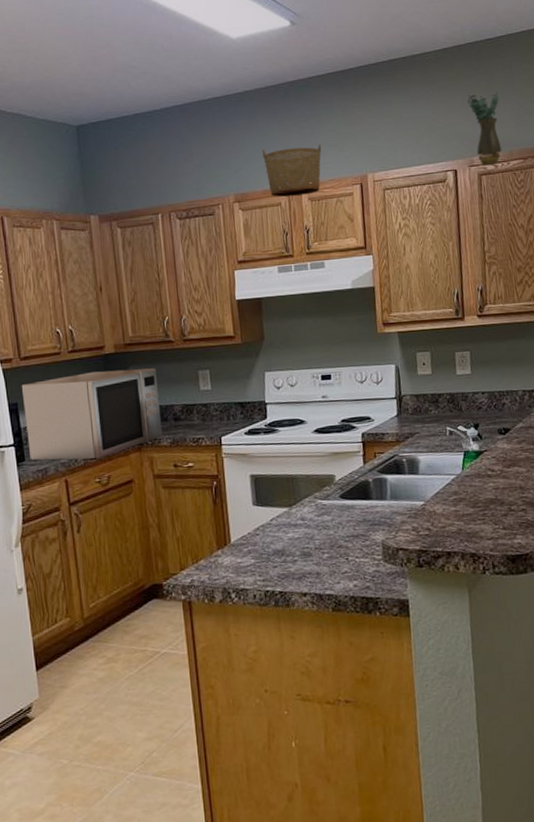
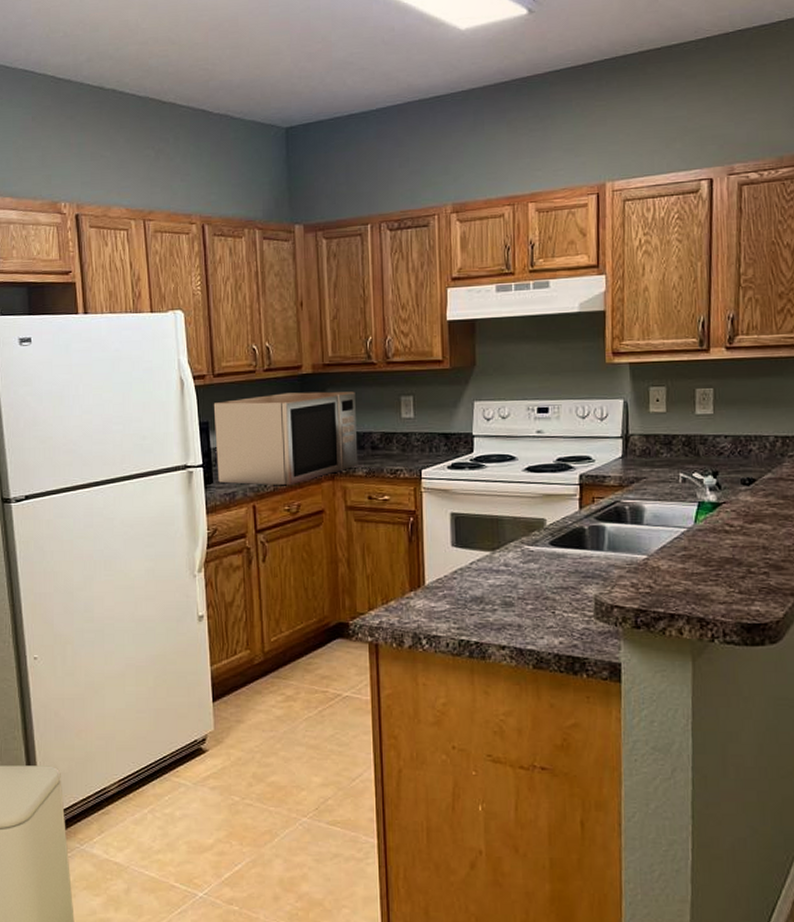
basket: present [262,144,322,197] -> none [487,148,555,208]
vase: present [467,92,502,166] -> none [731,88,771,175]

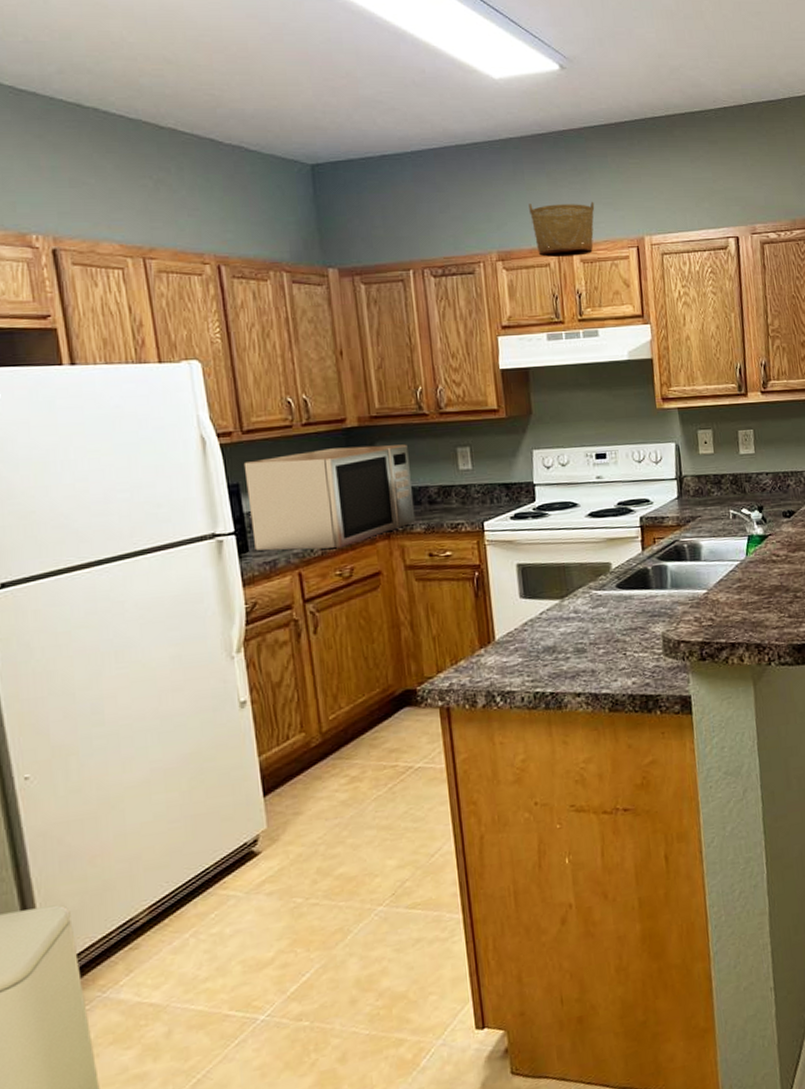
basket: none [487,148,555,208] -> present [529,201,595,258]

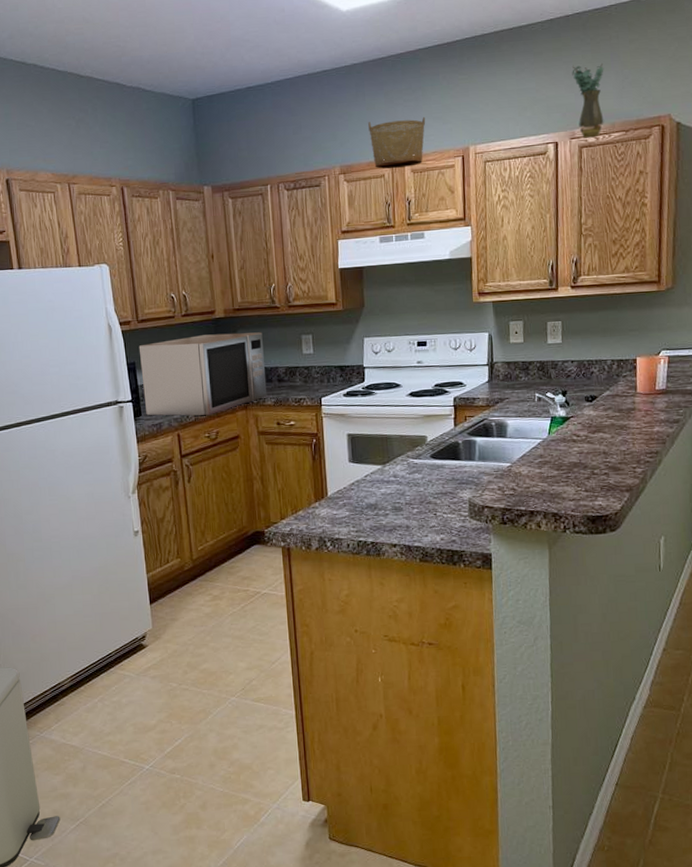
vase: none [749,157,785,234] -> present [572,64,604,138]

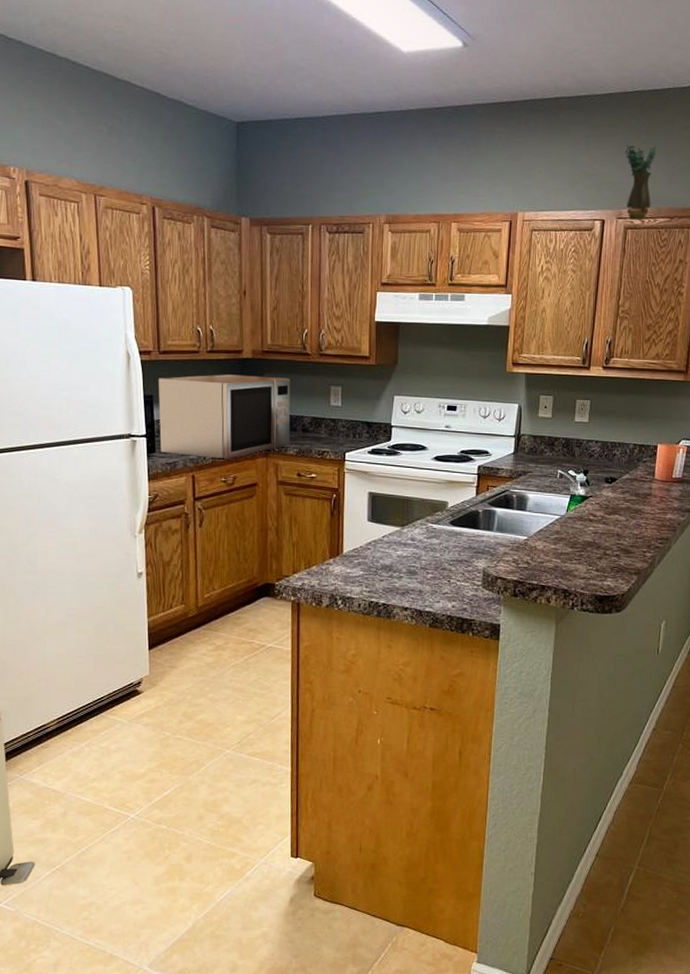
basket: present [368,116,426,169] -> none [418,173,477,226]

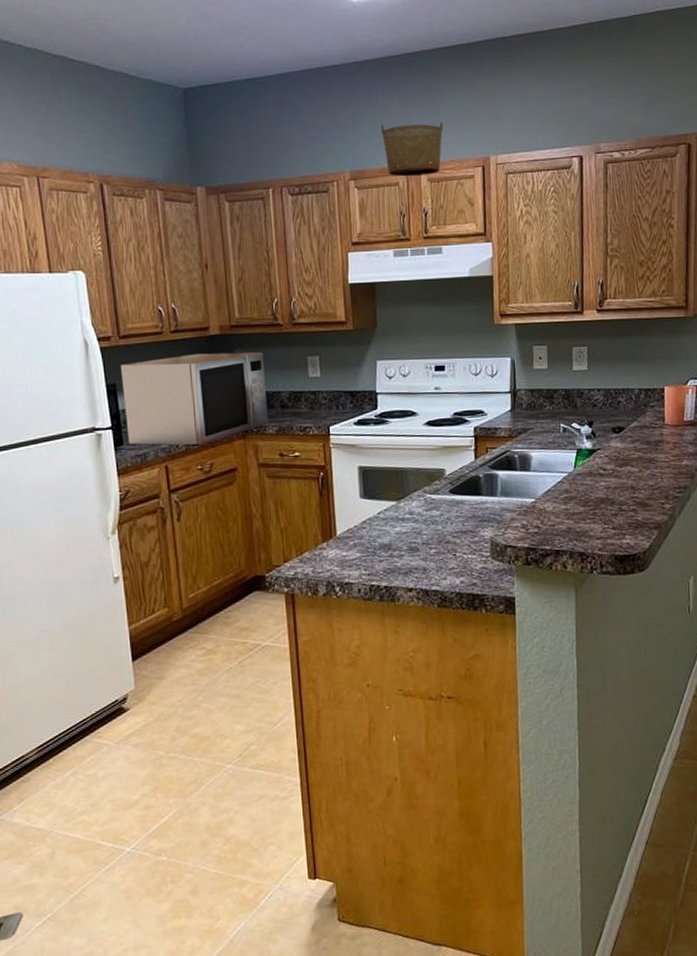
basket: none [418,173,477,226] -> present [381,121,444,177]
vase: present [625,145,657,220] -> none [596,76,630,153]

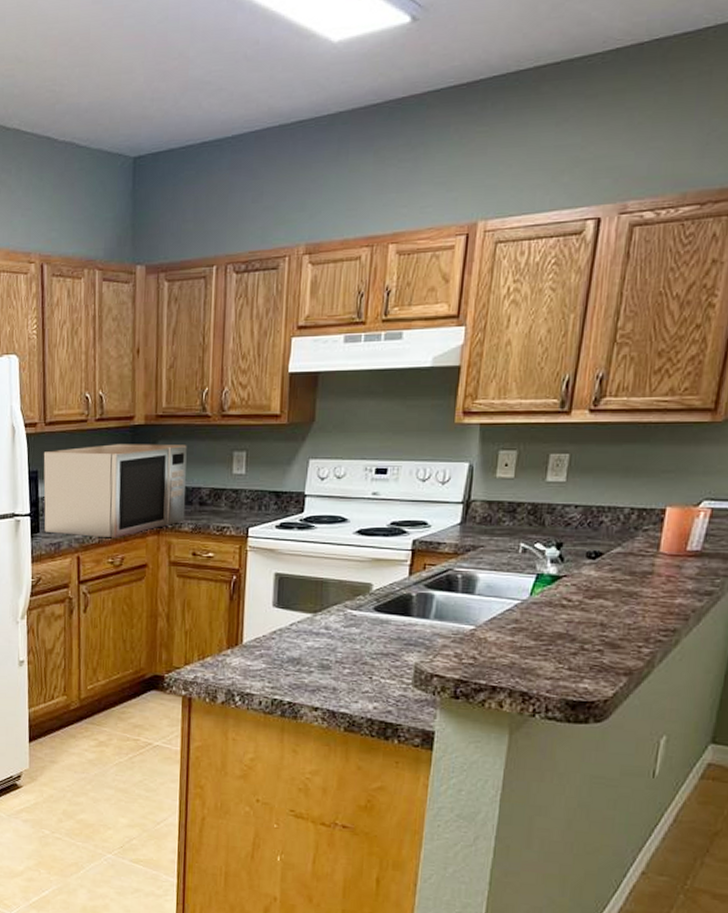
basket: present [381,121,444,177] -> none [348,181,424,250]

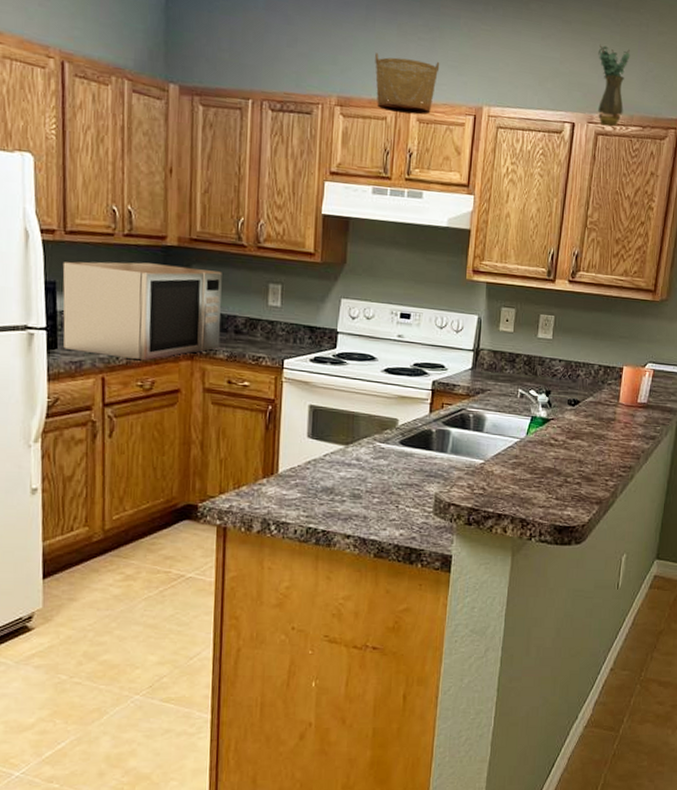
basket: none [348,181,424,250] -> present [375,53,440,115]
vase: none [634,110,684,214] -> present [598,45,630,127]

